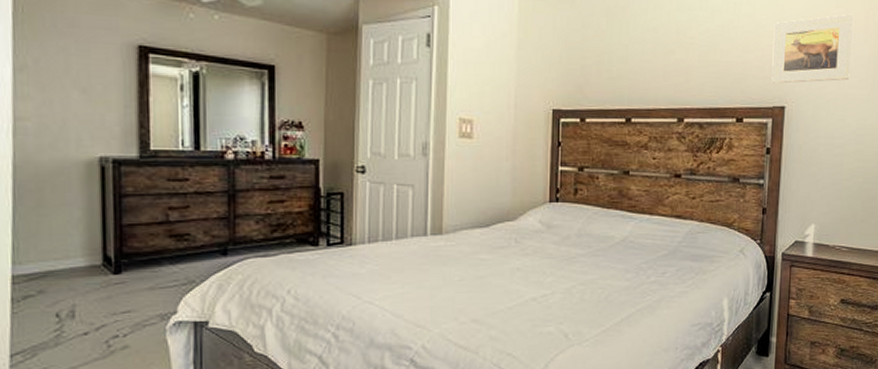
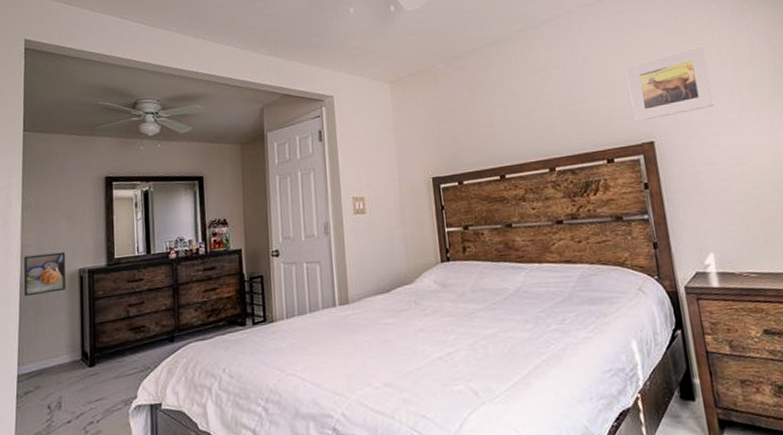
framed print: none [17,131,81,183] -> present [23,251,66,297]

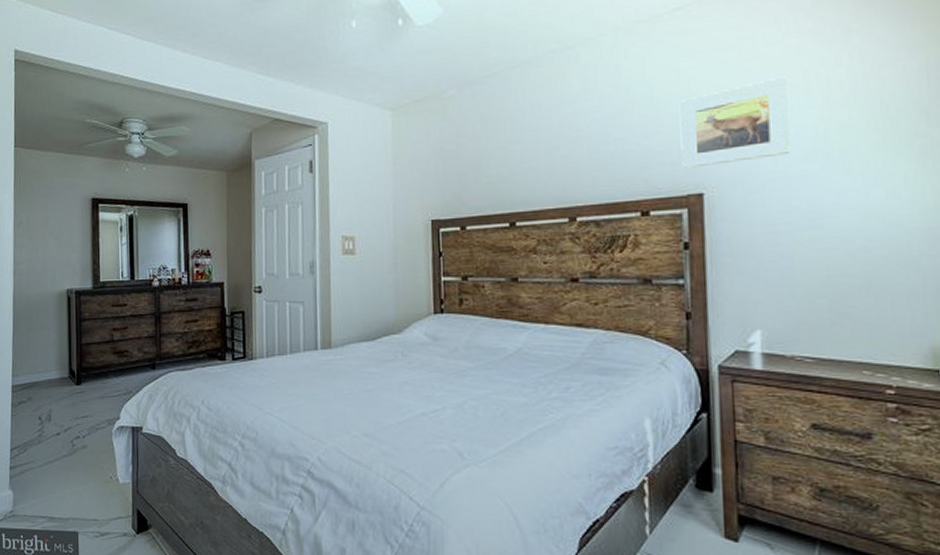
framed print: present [23,251,66,297] -> none [16,271,55,312]

